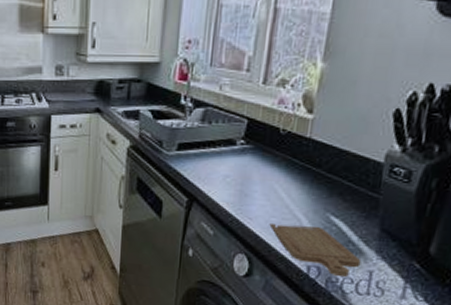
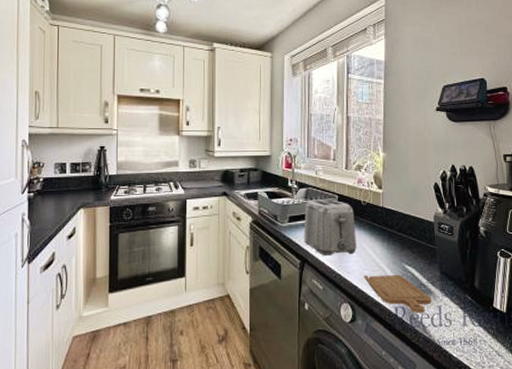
toaster: none [195,123,268,197] -> present [303,199,357,255]

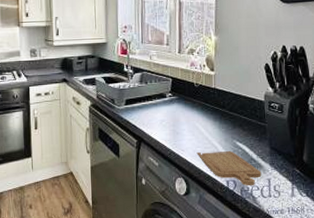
toaster: present [303,199,357,255] -> none [139,82,190,135]

